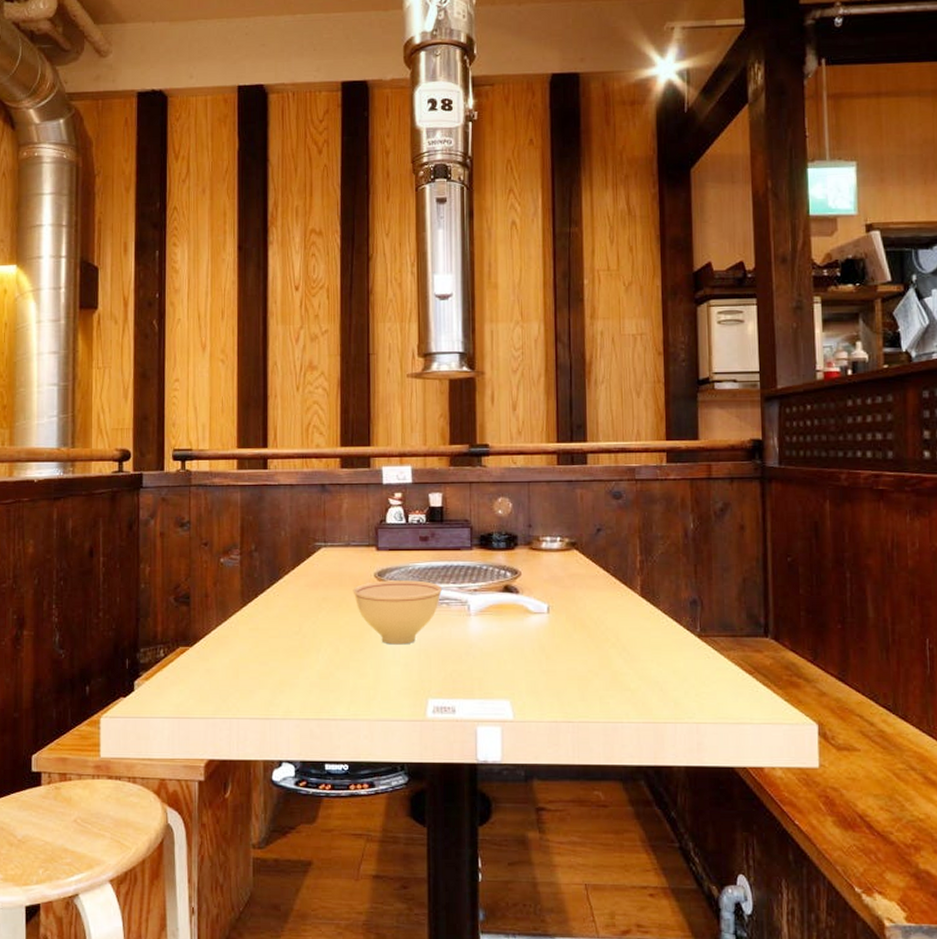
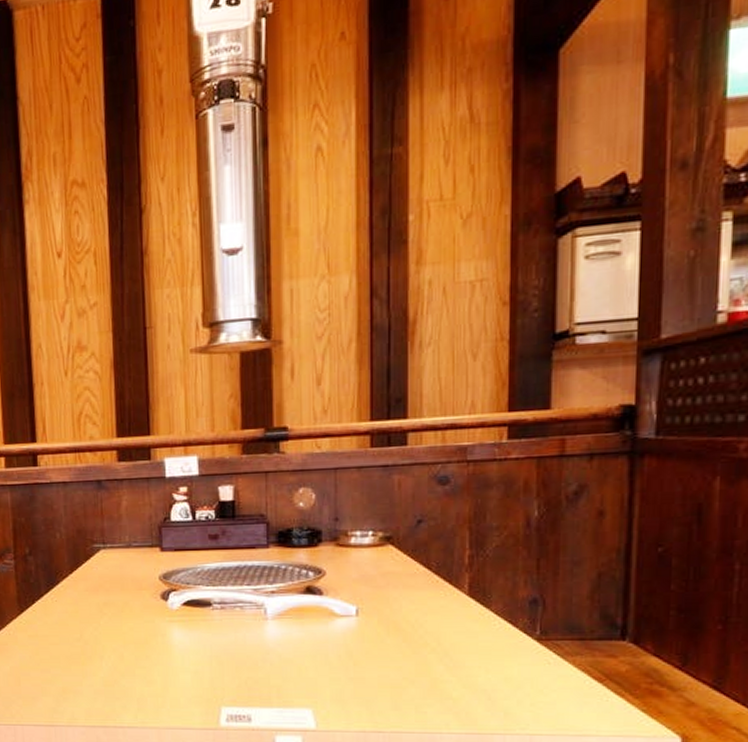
bowl: present [353,580,443,645] -> none [136,582,236,651]

